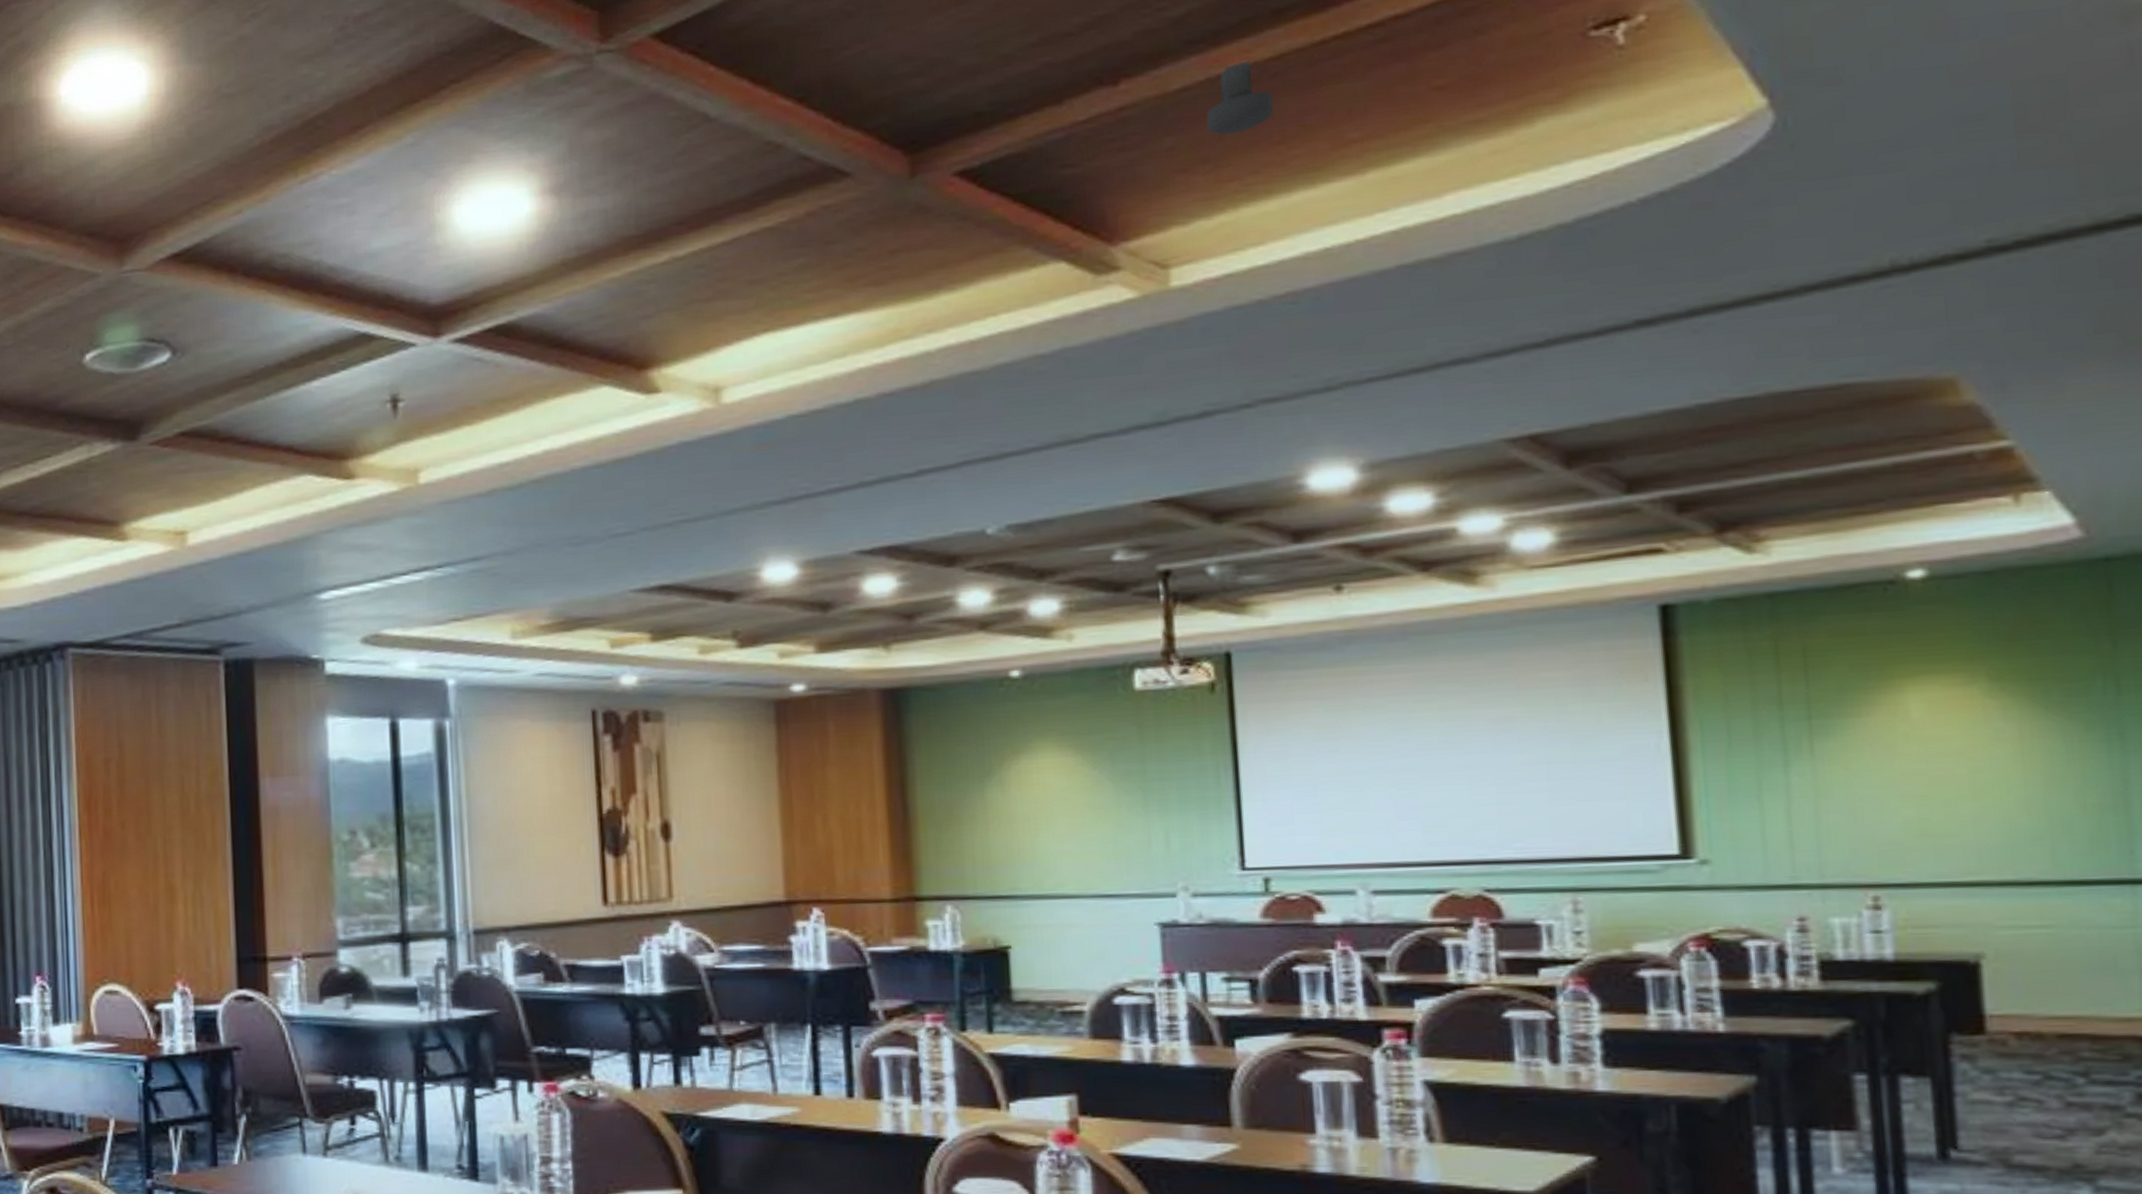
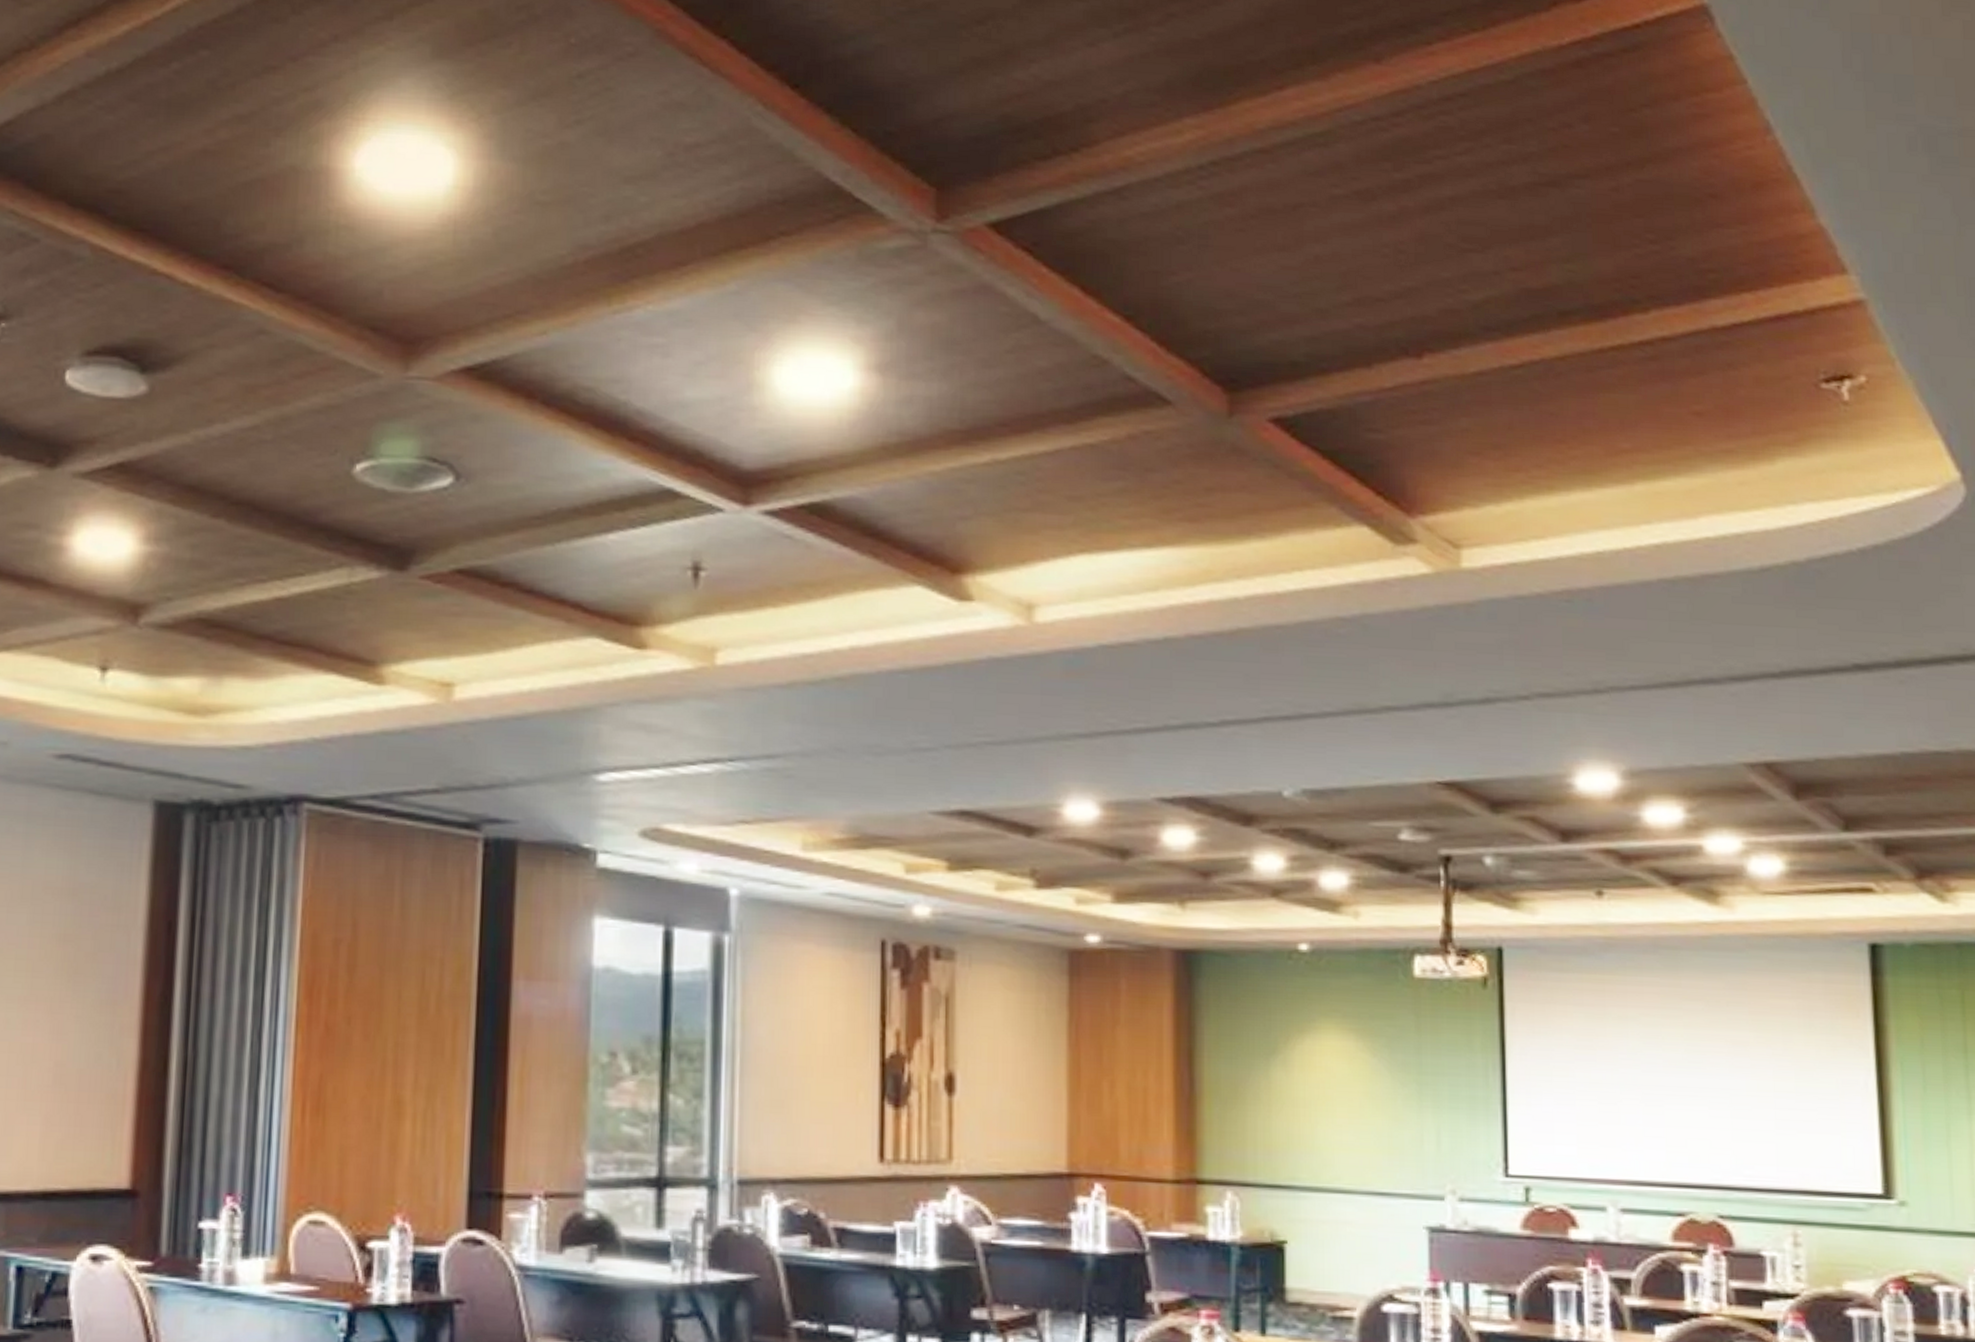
security camera: present [1206,60,1275,136] -> none [1498,356,1558,426]

